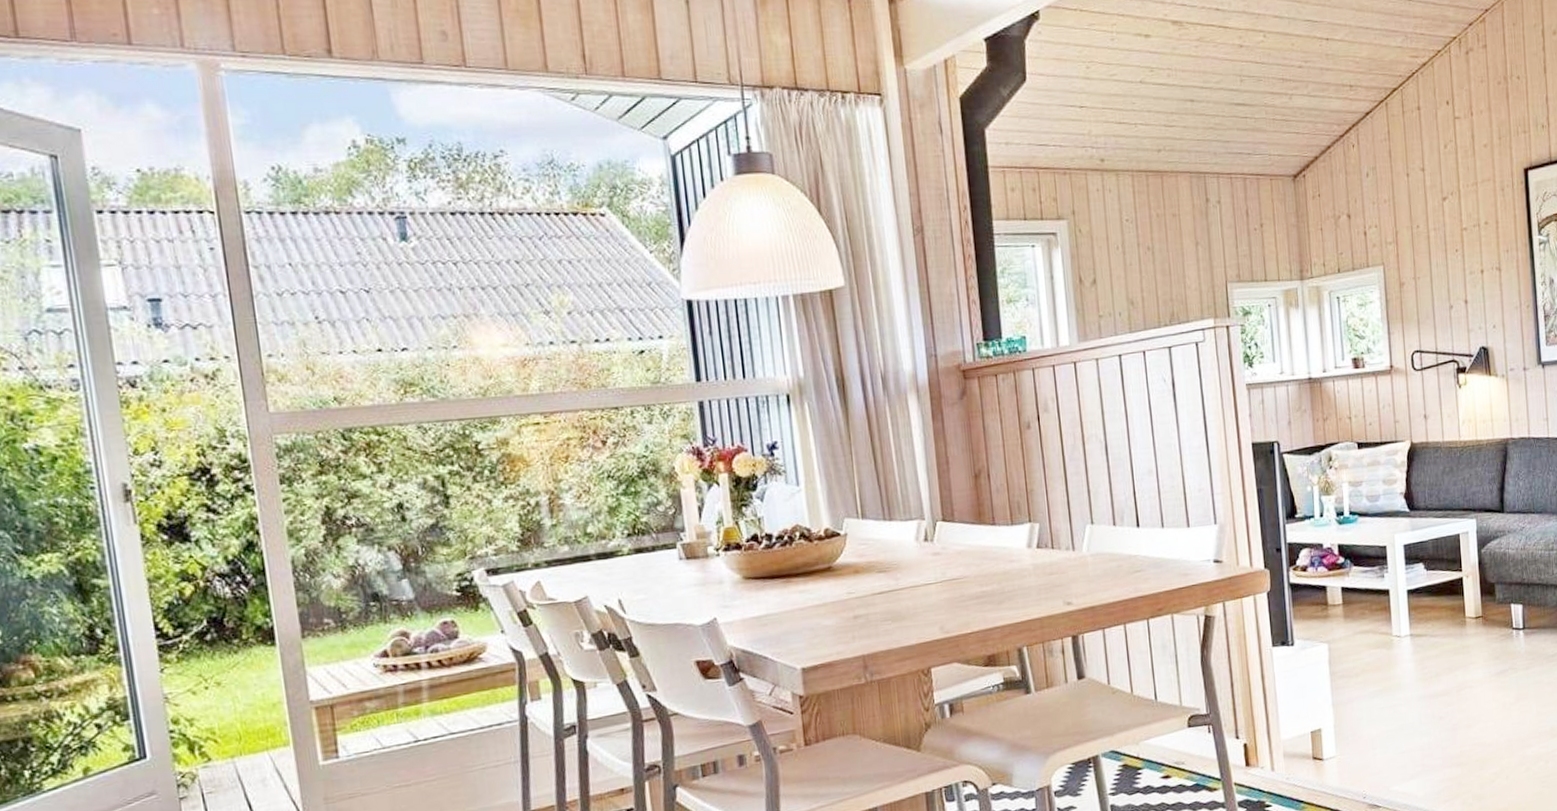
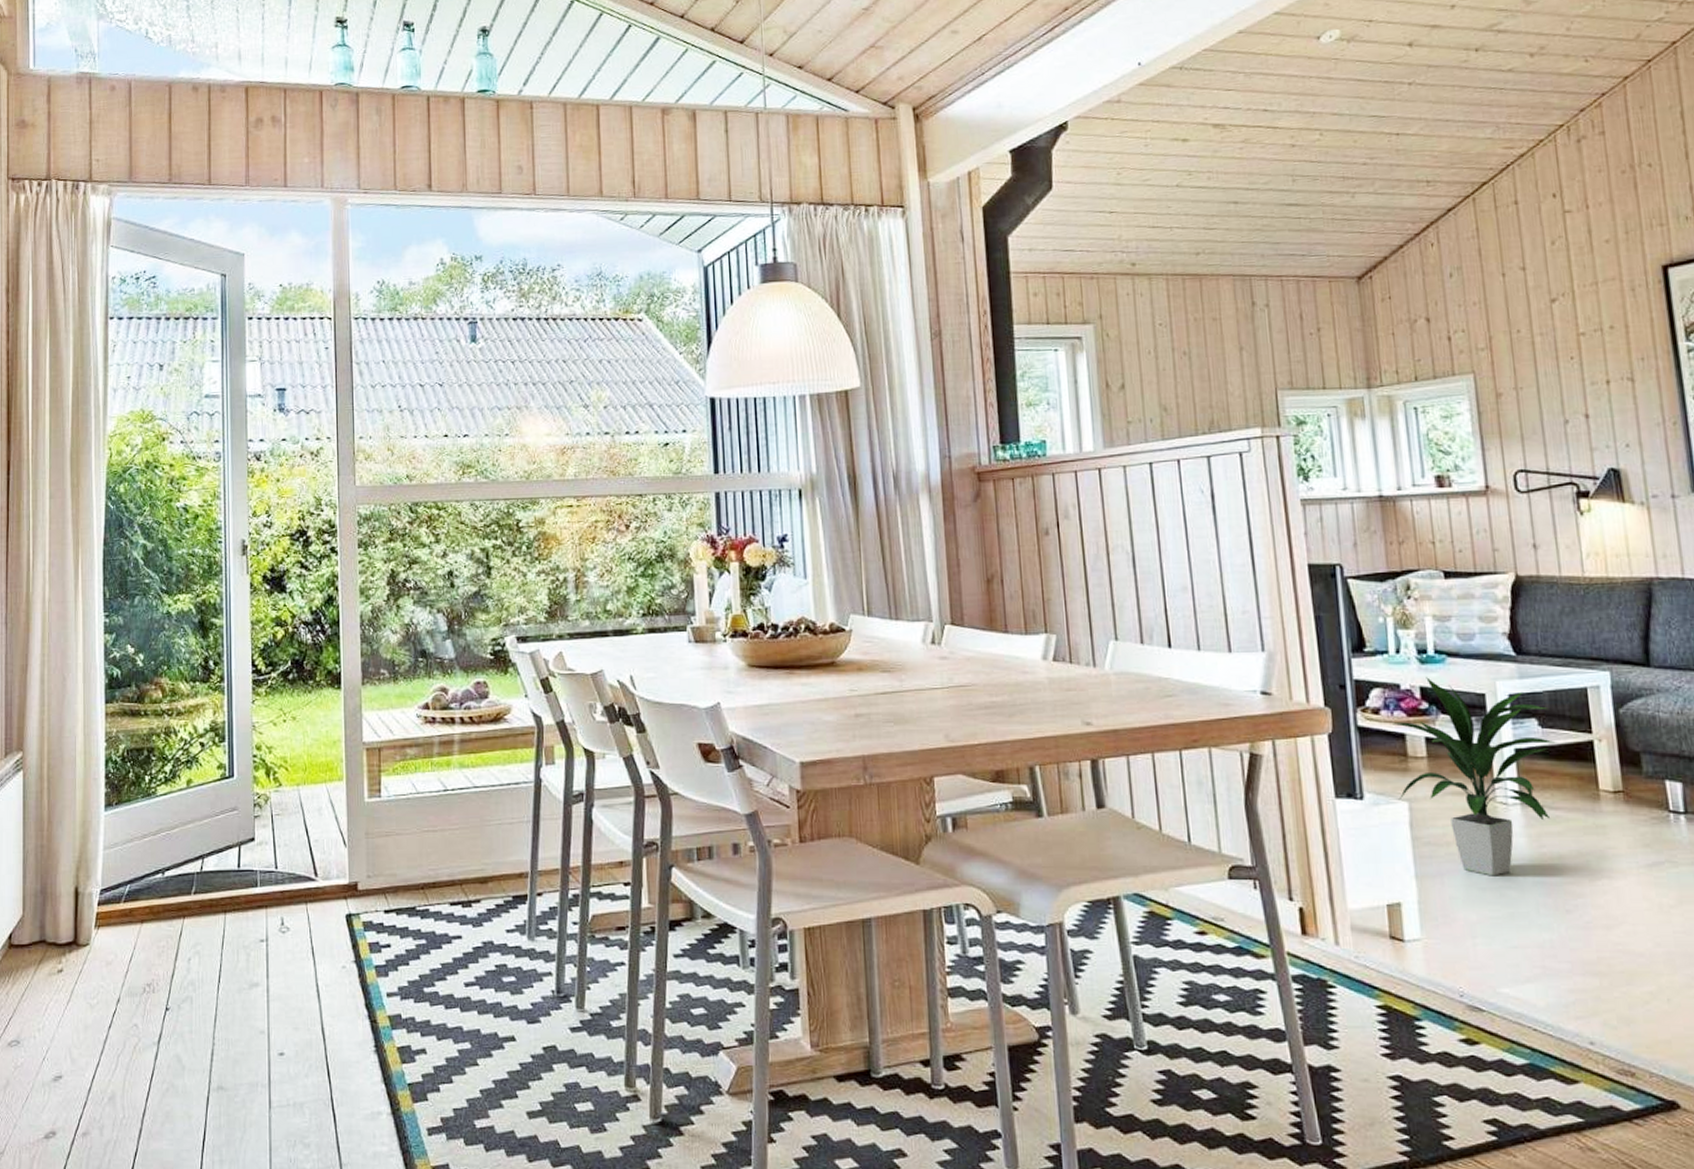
indoor plant: none [1317,536,1438,698] -> present [1393,677,1558,876]

